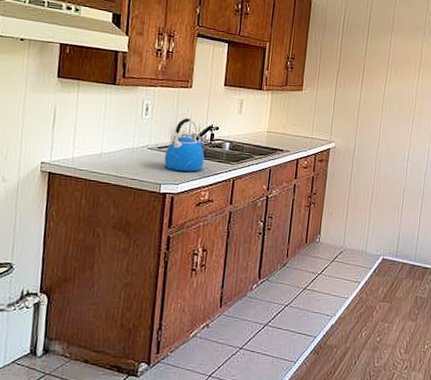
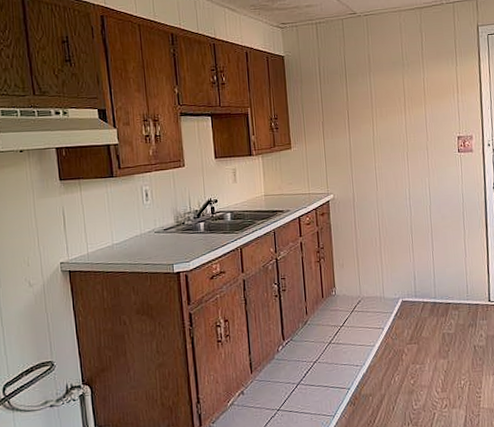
kettle: present [164,118,205,172] -> none [171,196,210,249]

